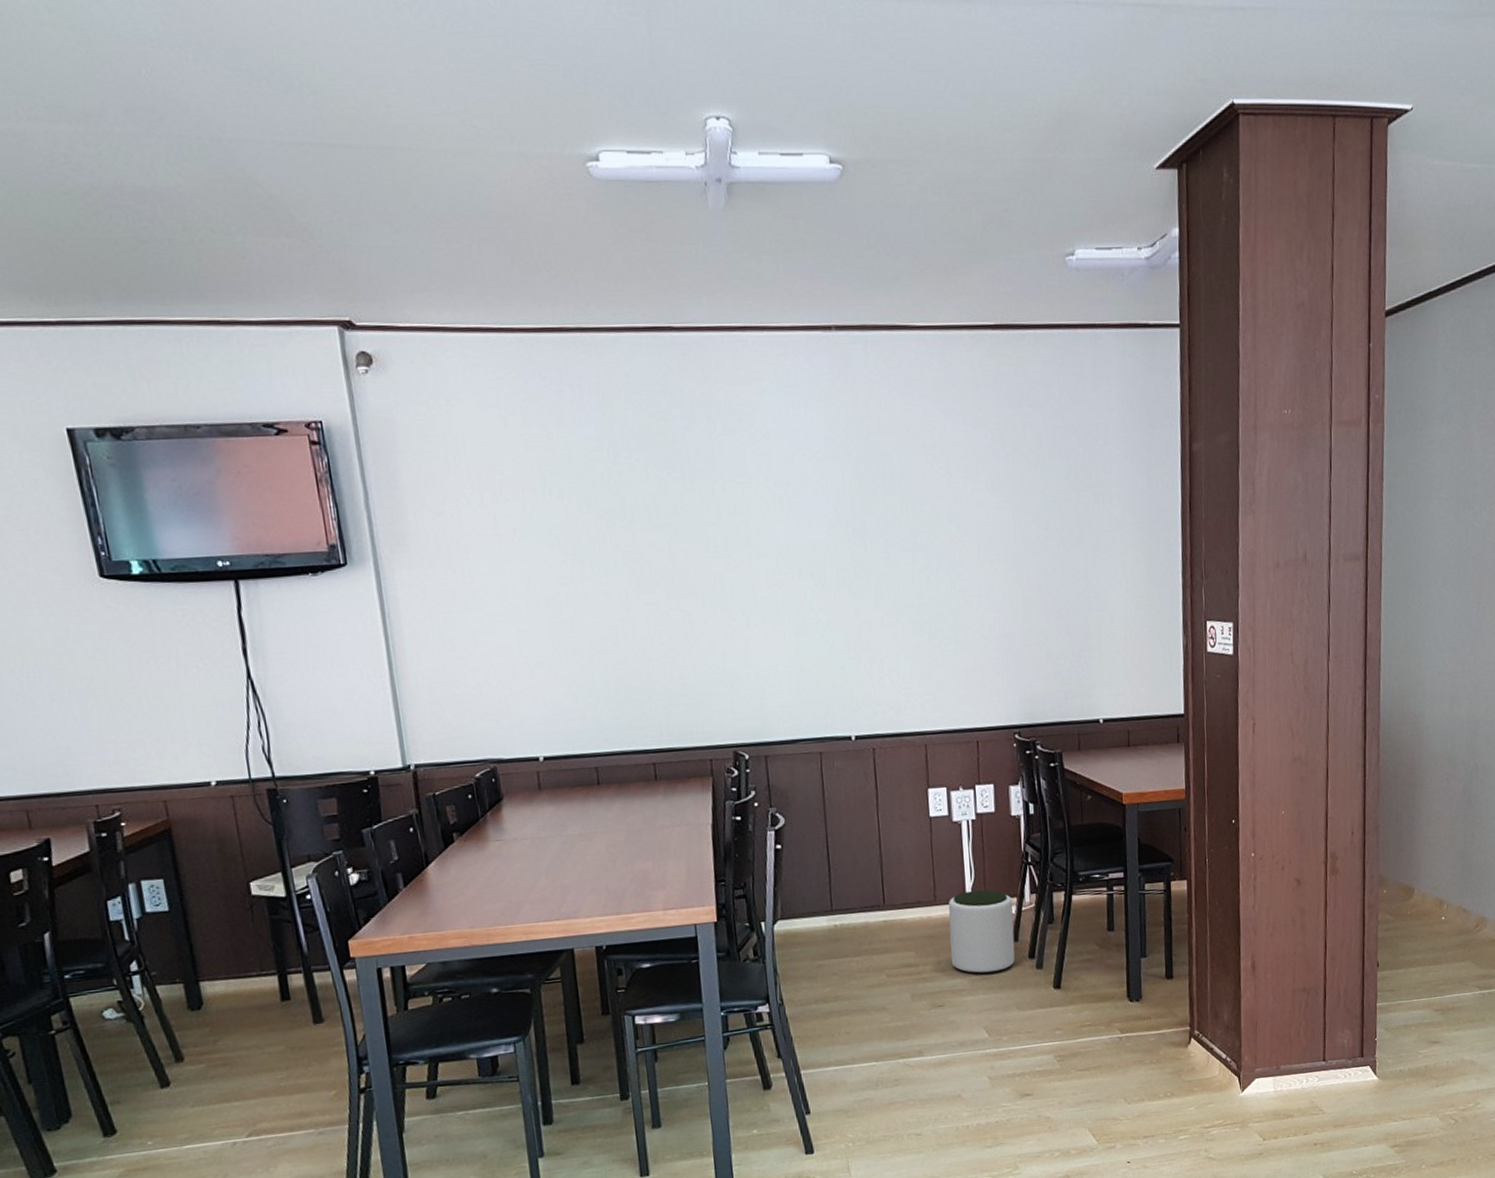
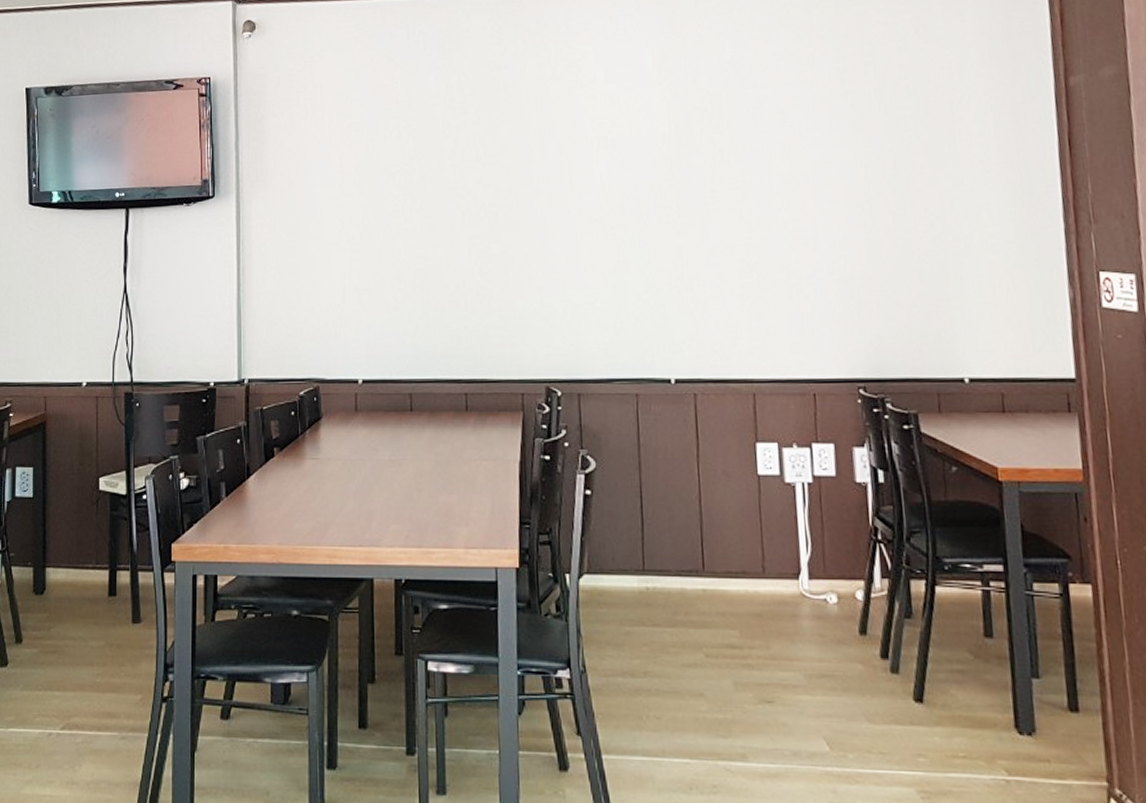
plant pot: present [948,890,1015,974] -> none [779,567,863,671]

